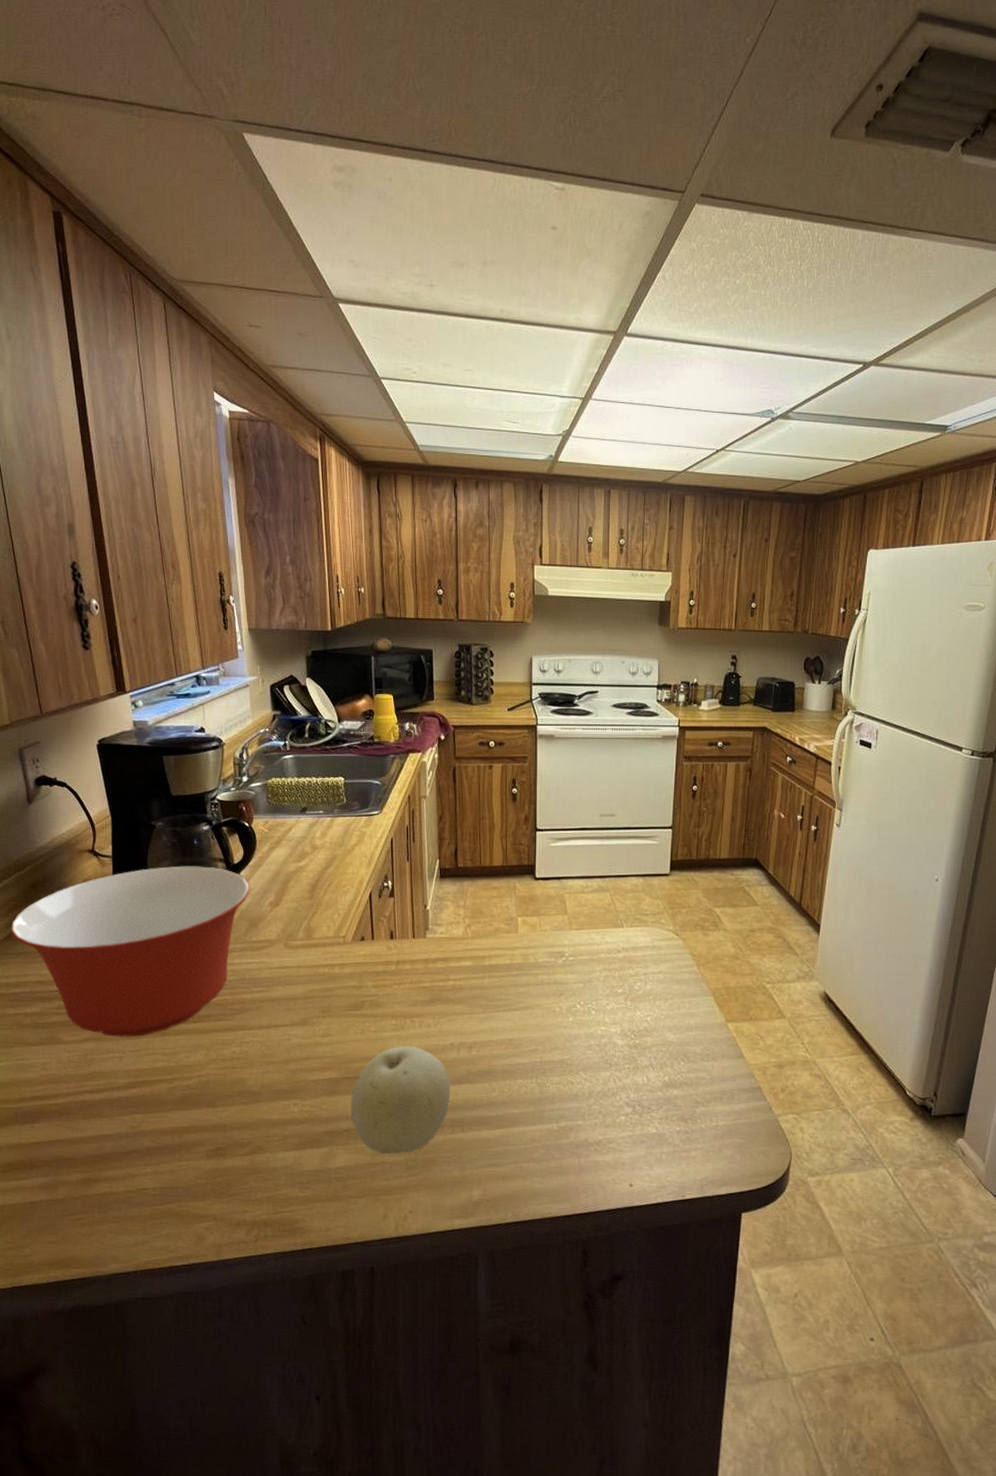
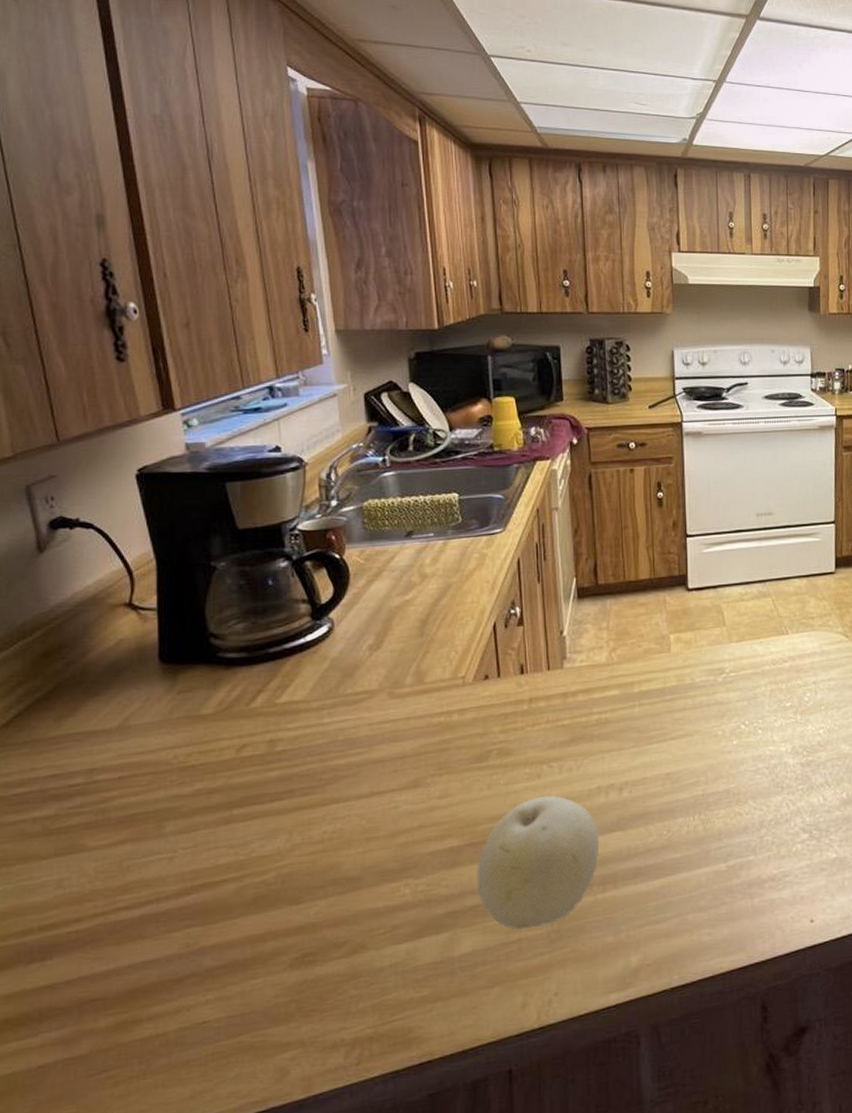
mixing bowl: present [10,866,250,1038] -> none [10,610,343,834]

